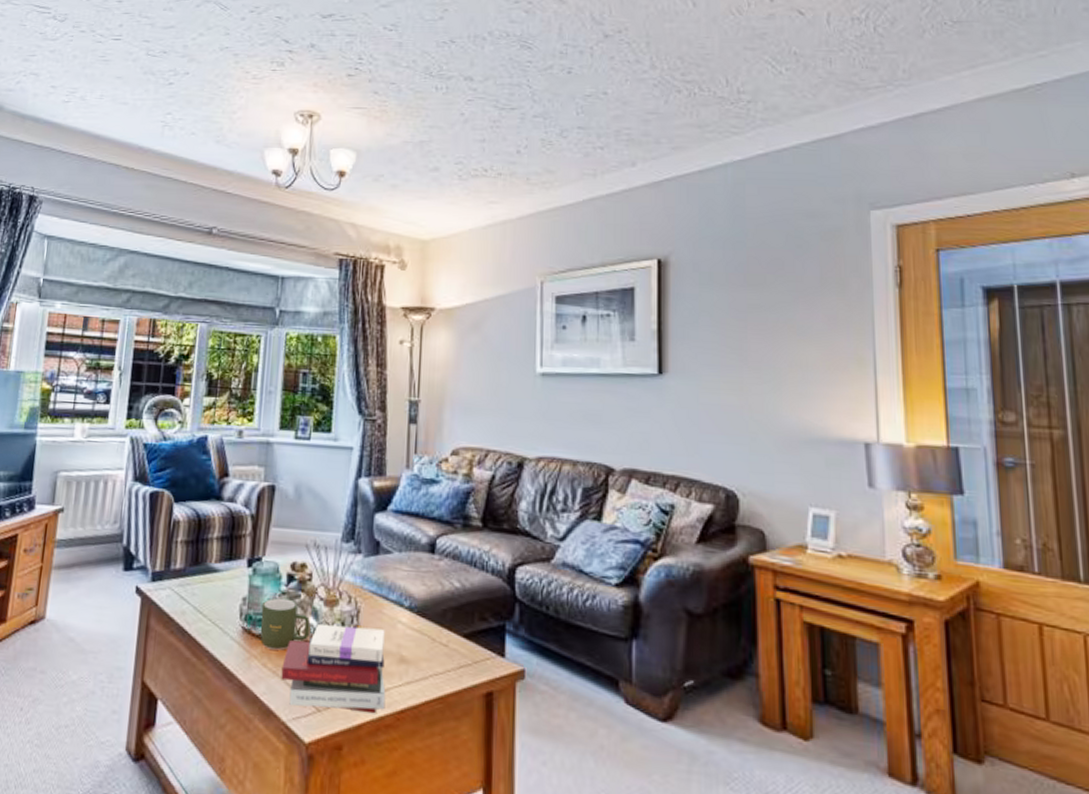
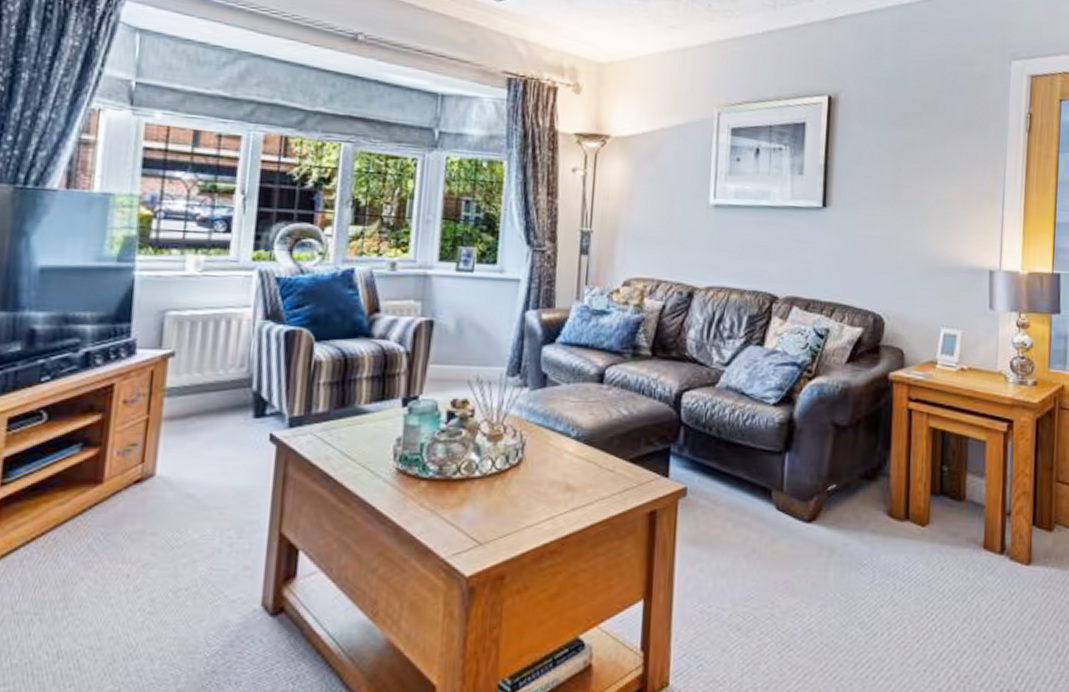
mug: present [260,597,310,650] -> none [417,436,471,489]
books: present [281,624,386,714] -> none [439,459,551,543]

